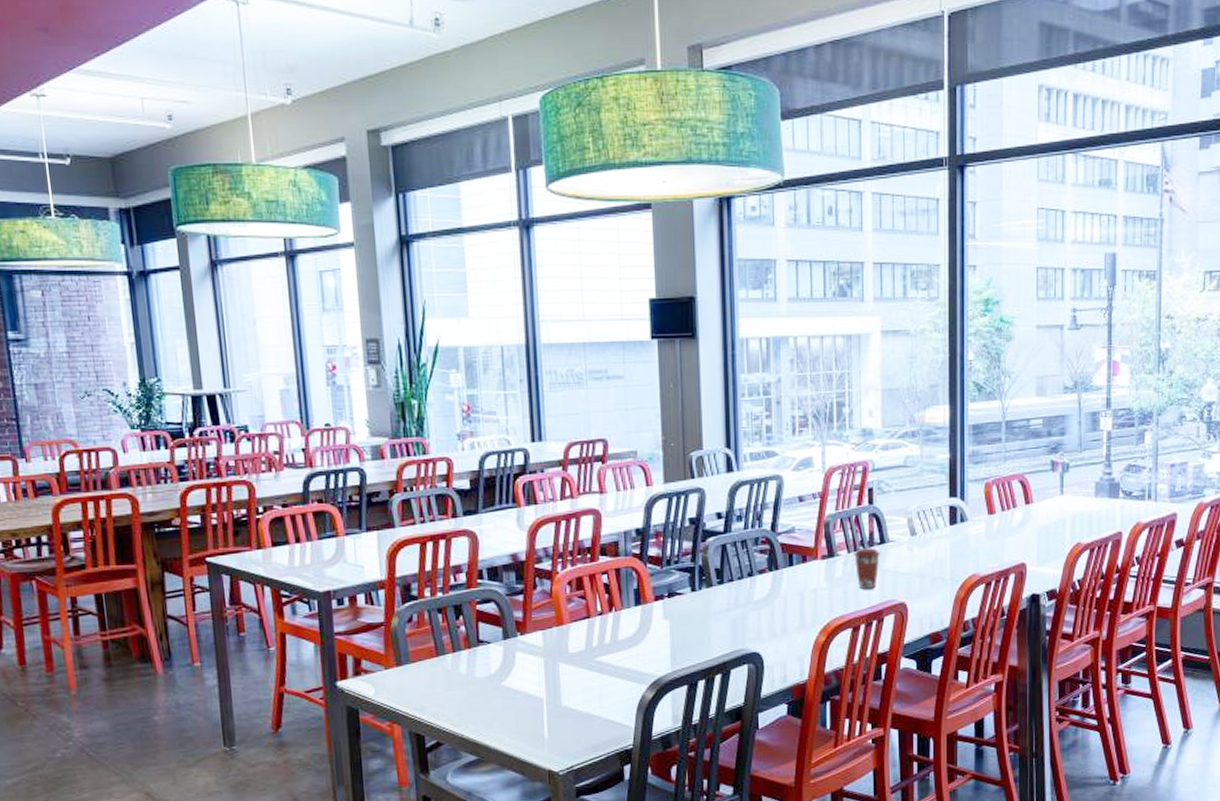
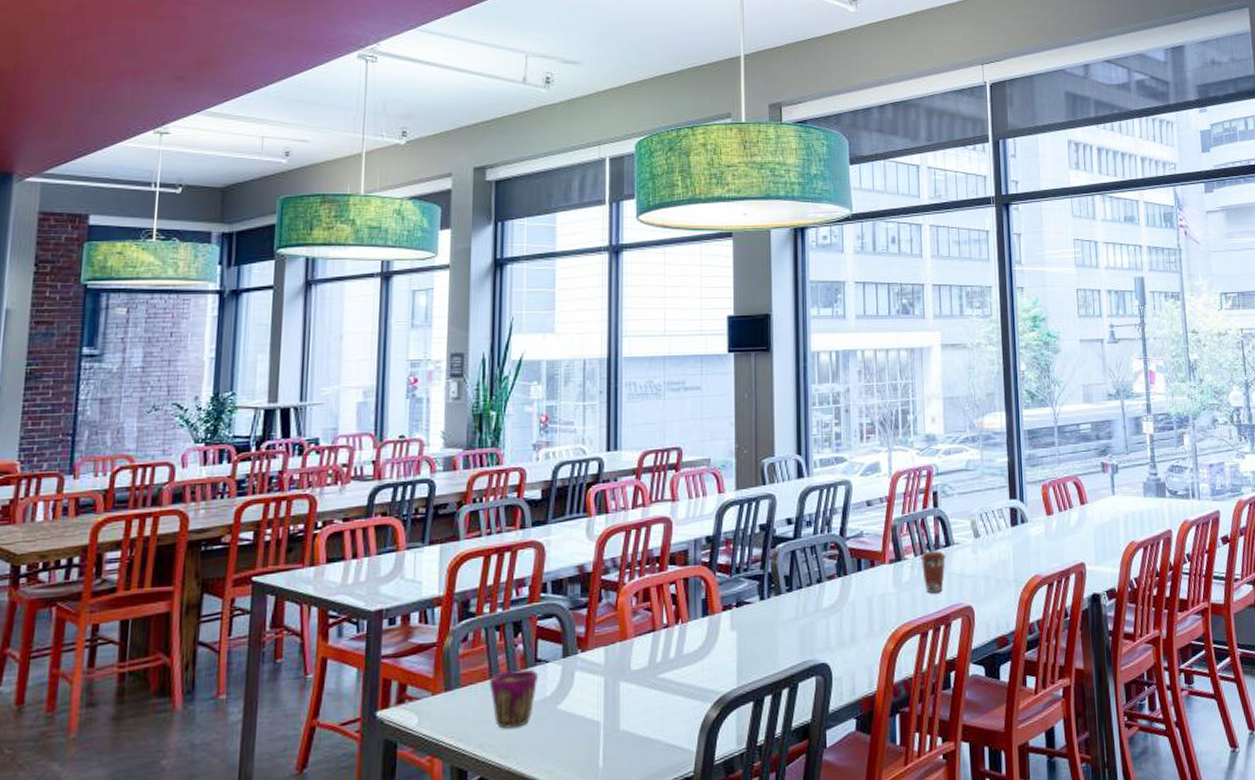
cup: none [436,649,483,701] -> present [489,669,539,729]

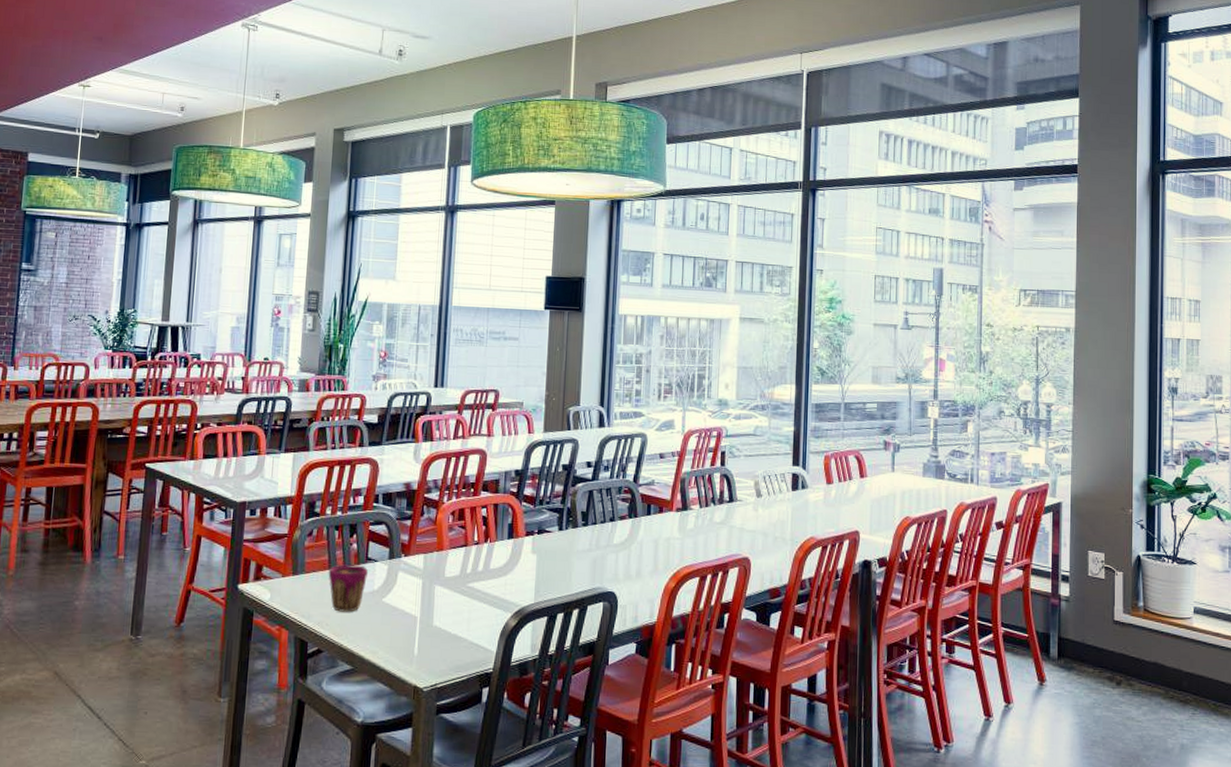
coffee cup: present [920,551,946,594] -> none [705,505,728,543]

